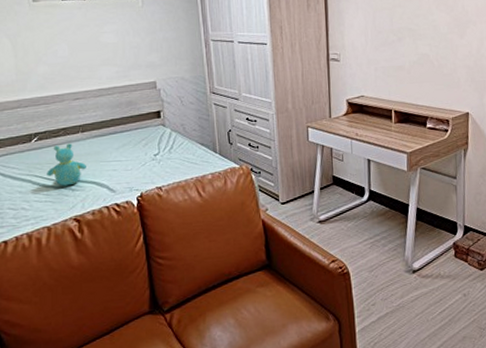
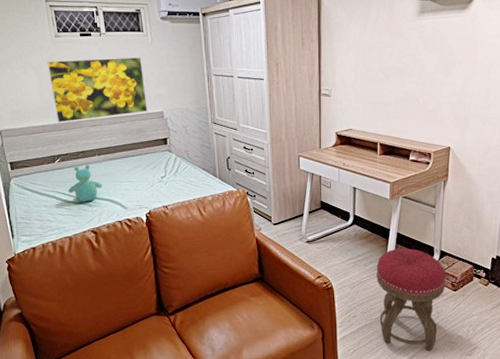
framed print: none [23,21,138,97] -> present [47,56,147,123]
stool: none [396,224,472,340] -> present [376,248,446,351]

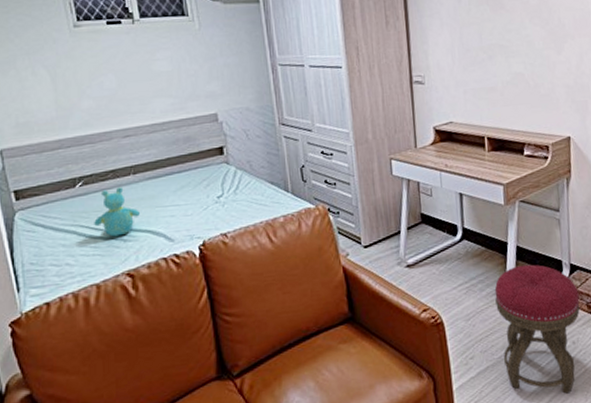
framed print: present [47,56,147,123] -> none [63,46,197,135]

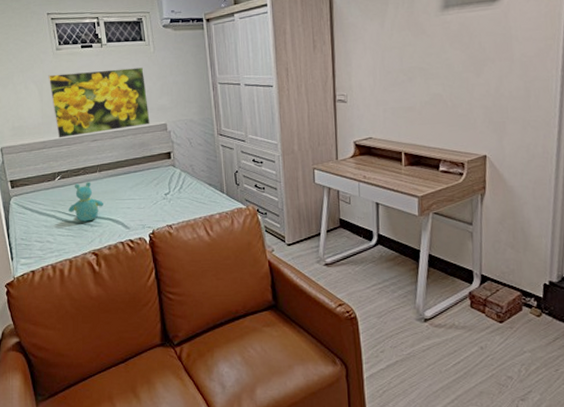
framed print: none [63,46,197,135] -> present [48,66,150,138]
stool: present [494,264,581,394] -> none [406,272,490,394]

